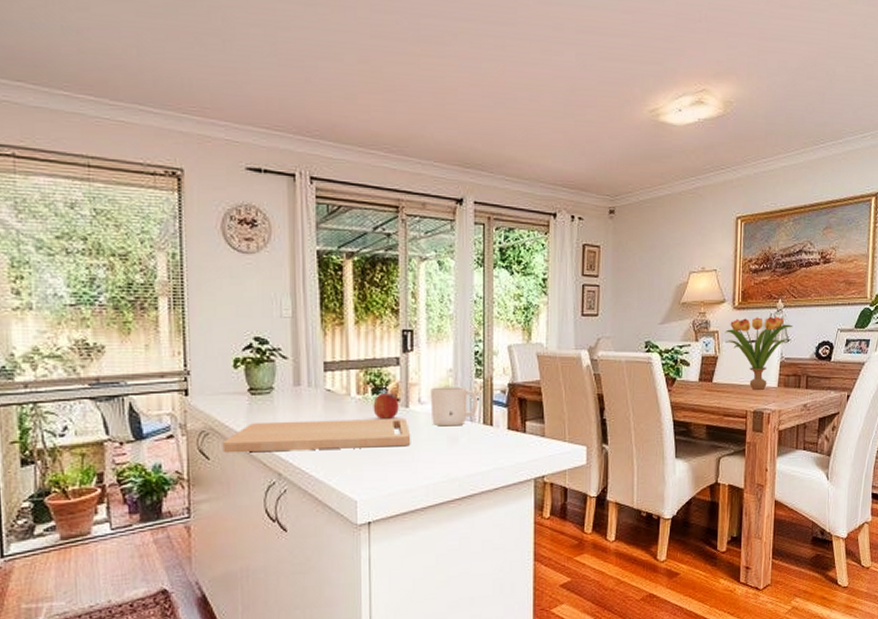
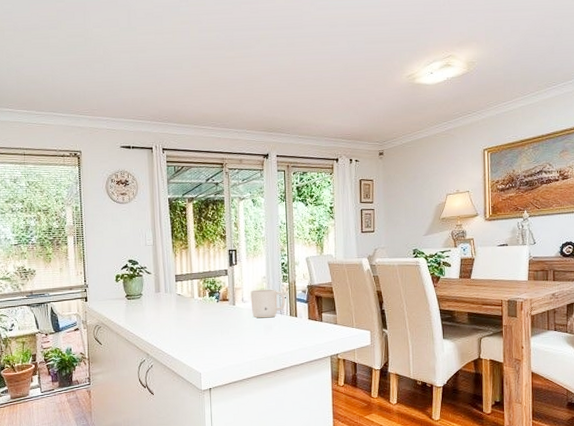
cutting board: present [222,418,411,454] -> none [110,313,238,340]
fruit: present [373,393,399,419] -> none [210,295,228,314]
flower arrangement: present [725,316,793,390] -> none [479,224,538,284]

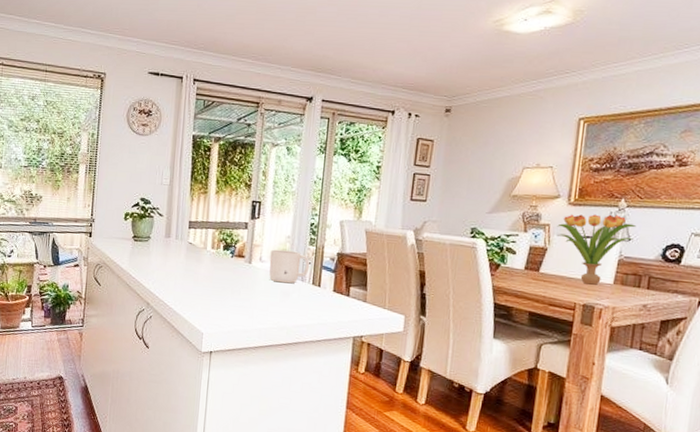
flower arrangement: none [479,224,538,284] -> present [556,214,637,285]

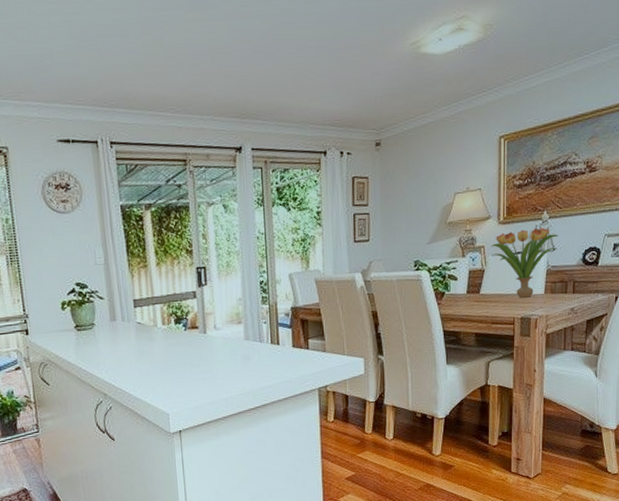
mug: present [269,249,310,284] -> none [224,312,266,348]

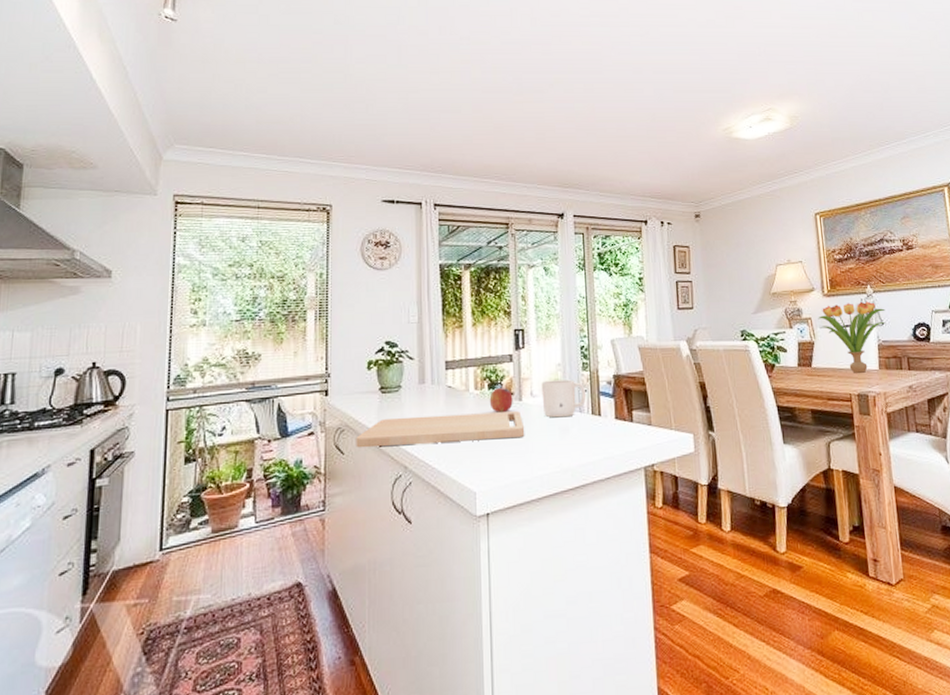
cutting board: none [58,343,210,380] -> present [356,411,525,448]
fruit: none [176,322,198,345] -> present [489,388,513,412]
mug: none [224,312,266,348] -> present [541,379,587,418]

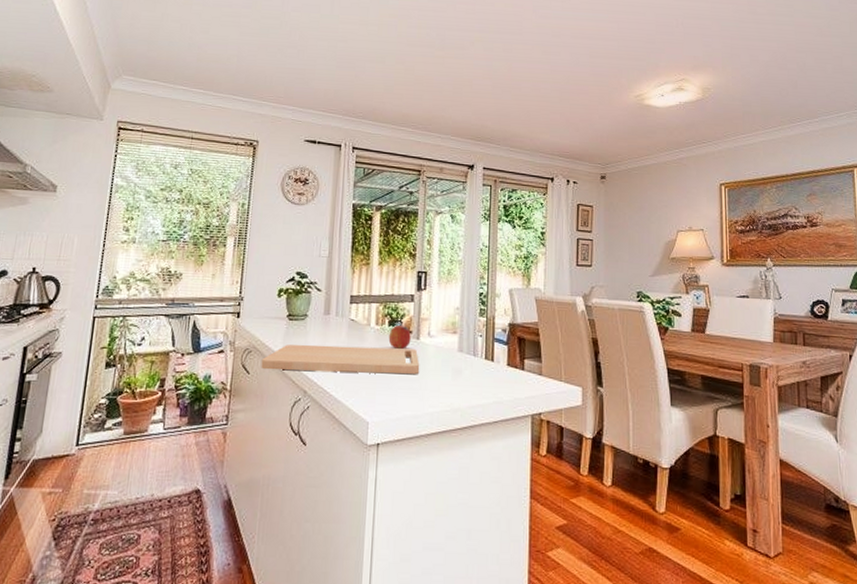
mug: present [541,379,587,418] -> none [438,322,482,360]
flower arrangement: present [818,301,886,373] -> none [715,274,784,344]

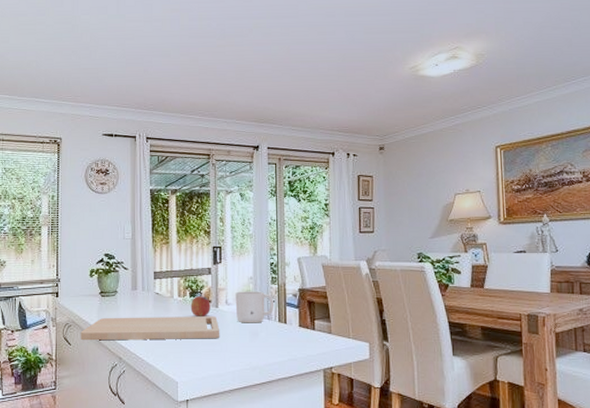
mug: none [438,322,482,360] -> present [235,291,275,323]

